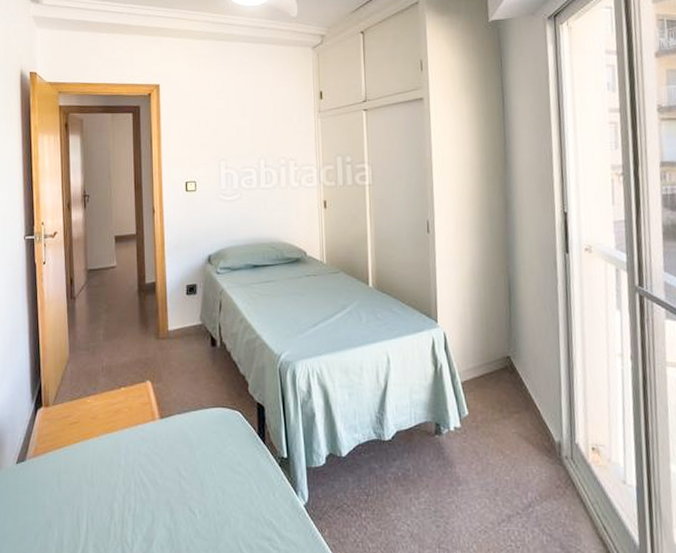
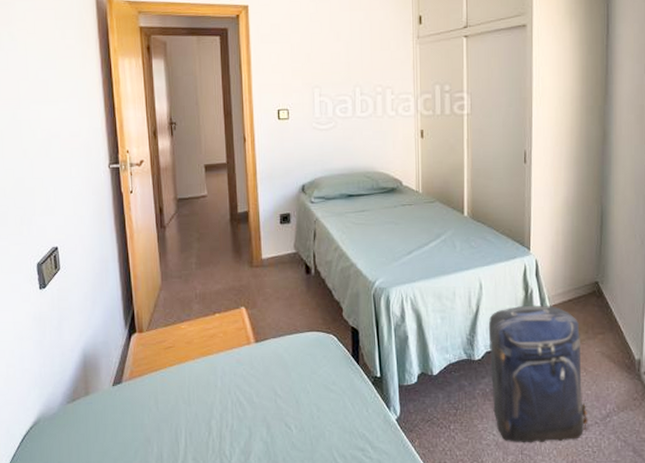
suitcase: none [397,381,509,536] -> present [488,305,588,443]

